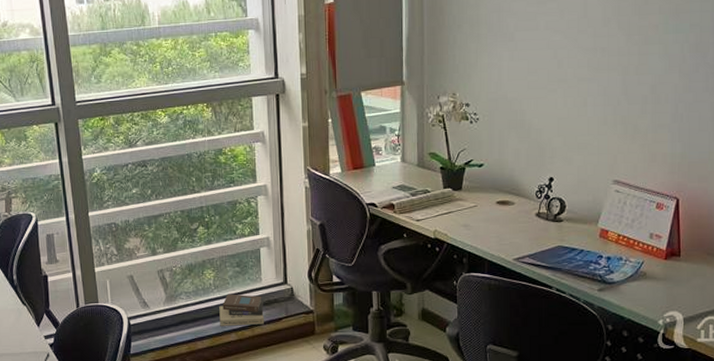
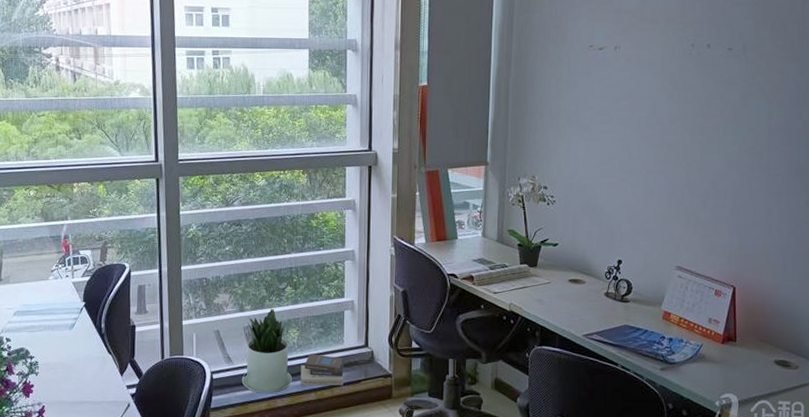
planter: none [159,250,212,337] -> present [241,308,293,394]

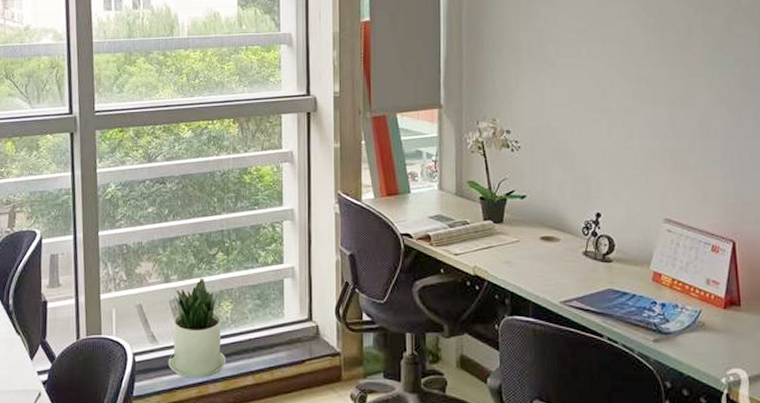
books: present [300,353,344,386] -> none [235,330,285,368]

